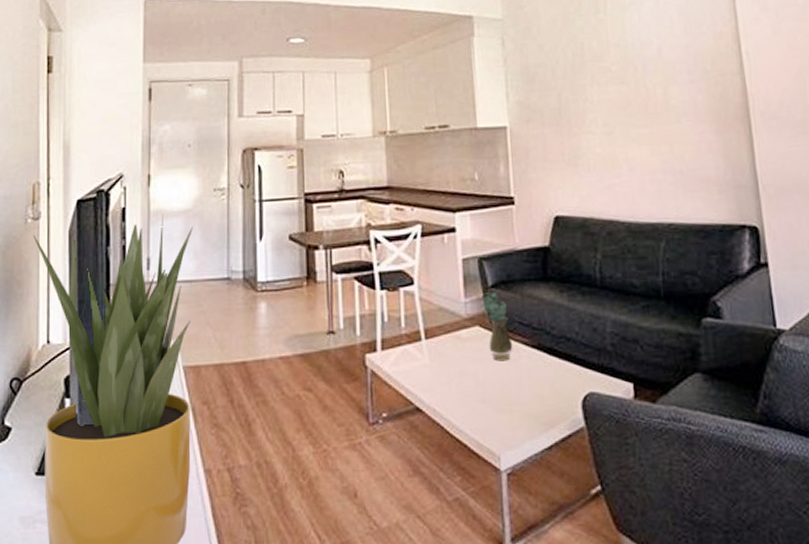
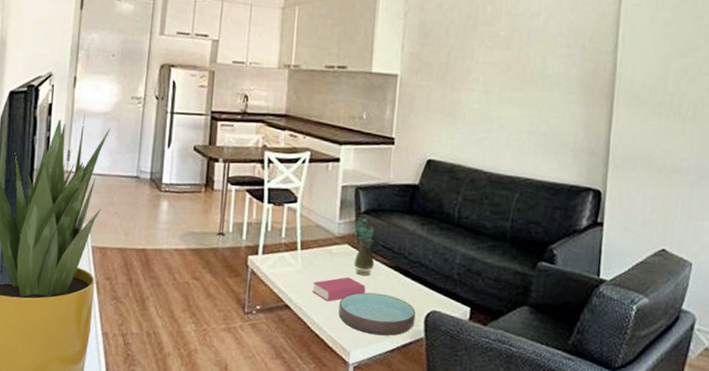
book: none [445,365,508,398] -> present [312,277,366,302]
bowl: none [479,379,571,431] -> present [338,292,416,336]

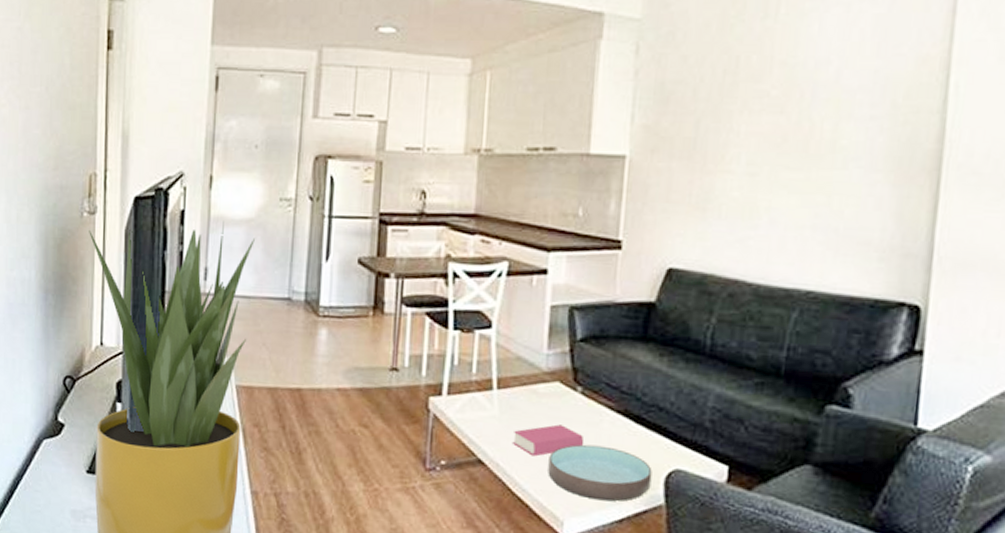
vase: present [353,216,375,276] -> none [566,345,596,424]

